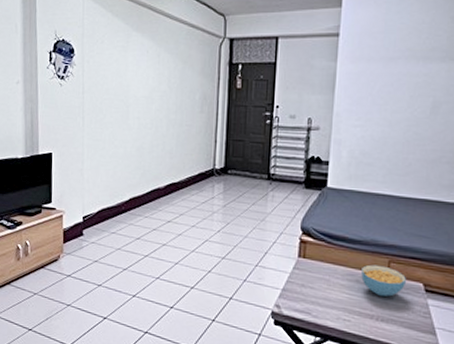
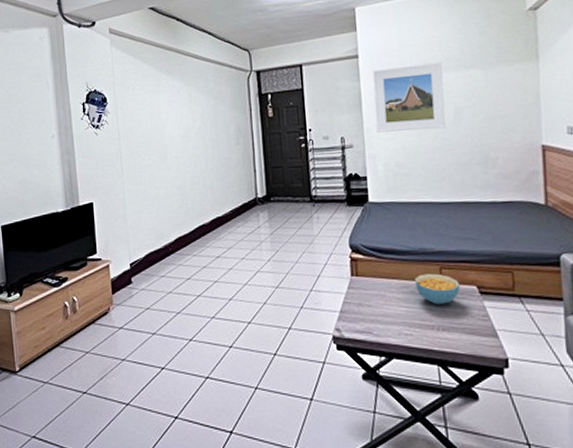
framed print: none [346,51,428,122] -> present [372,62,446,133]

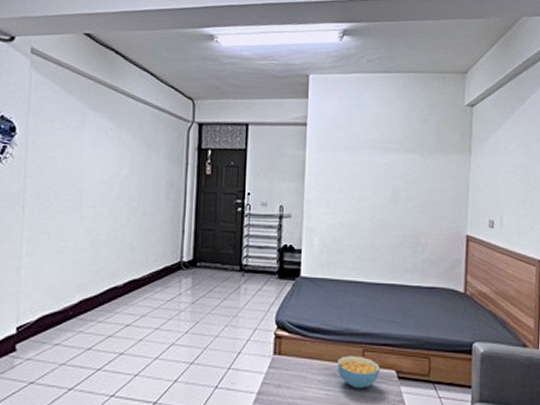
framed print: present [372,62,446,133] -> none [316,141,386,209]

